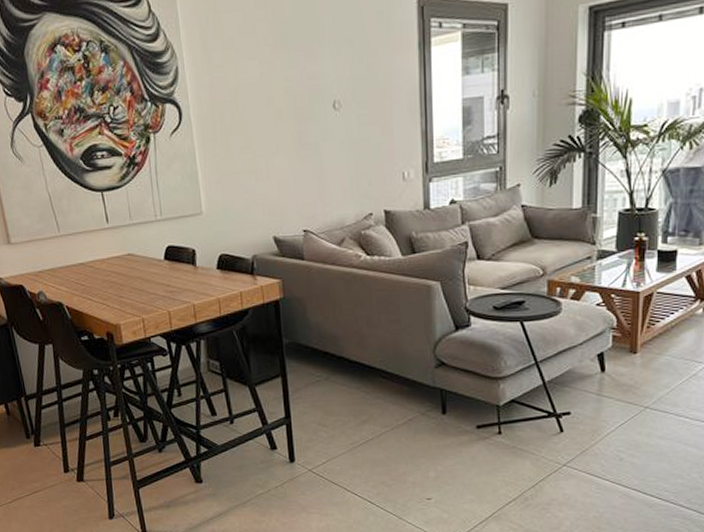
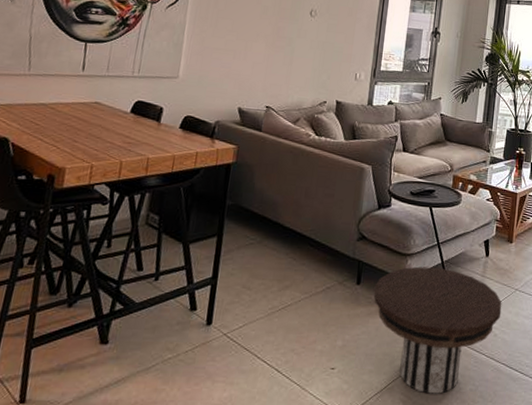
side table: none [463,389,628,522] -> present [373,266,502,394]

